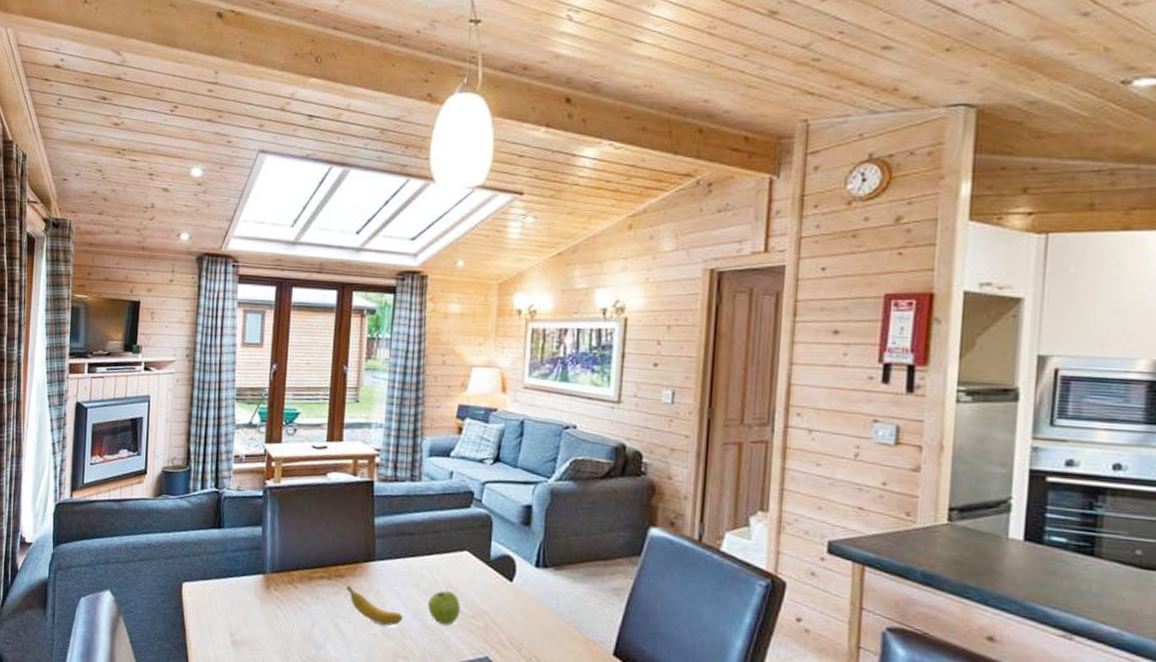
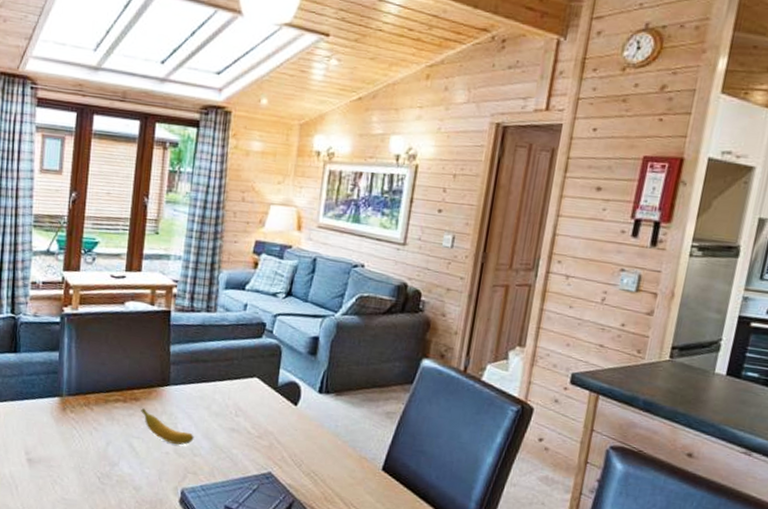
fruit: present [428,590,461,626] -> none [218,413,248,445]

